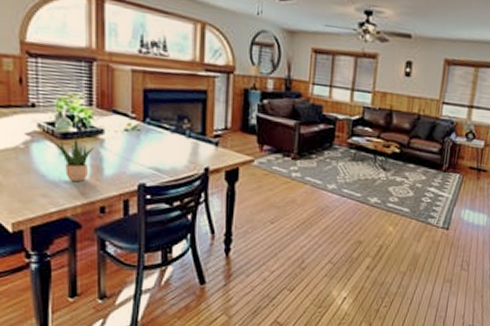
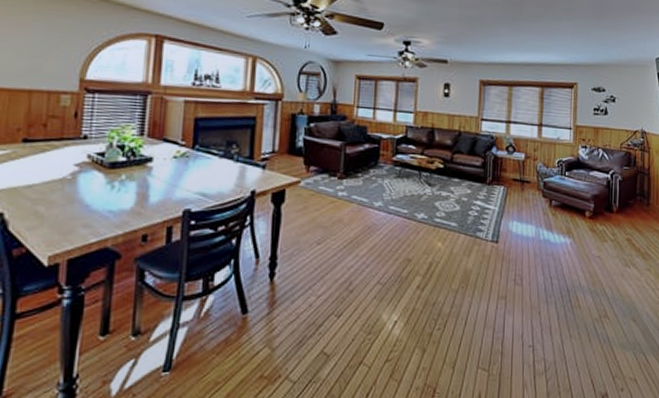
potted plant: present [50,135,94,181] -> none [98,164,142,210]

